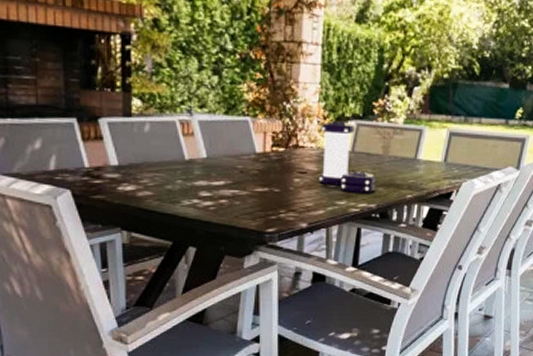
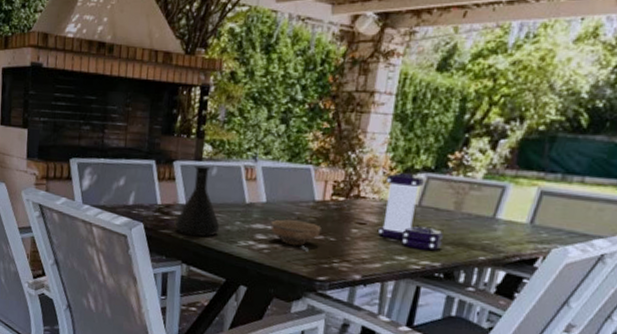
pitcher: none [109,122,160,200] -> present [175,165,220,237]
bowl: none [214,174,265,205] -> present [270,219,321,252]

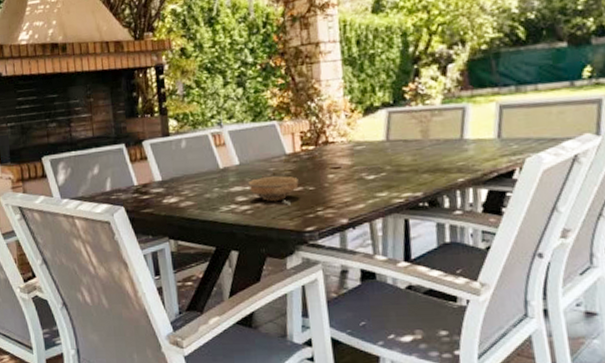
pitcher: present [175,165,220,237] -> none [155,140,200,211]
lantern: present [377,171,443,251] -> none [349,110,419,183]

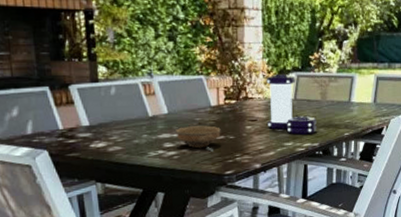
lantern: none [349,110,419,183] -> present [266,73,317,135]

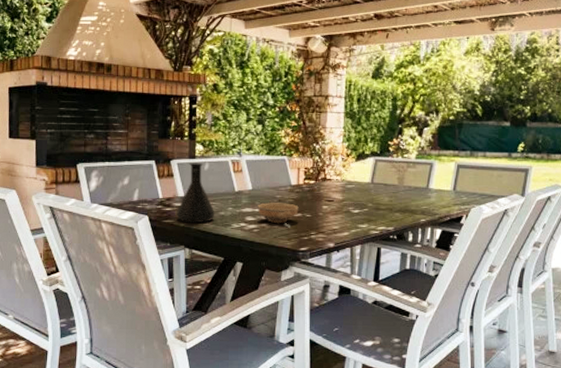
pitcher: none [82,86,128,155] -> present [176,162,215,224]
lantern: present [266,73,317,135] -> none [343,157,392,218]

